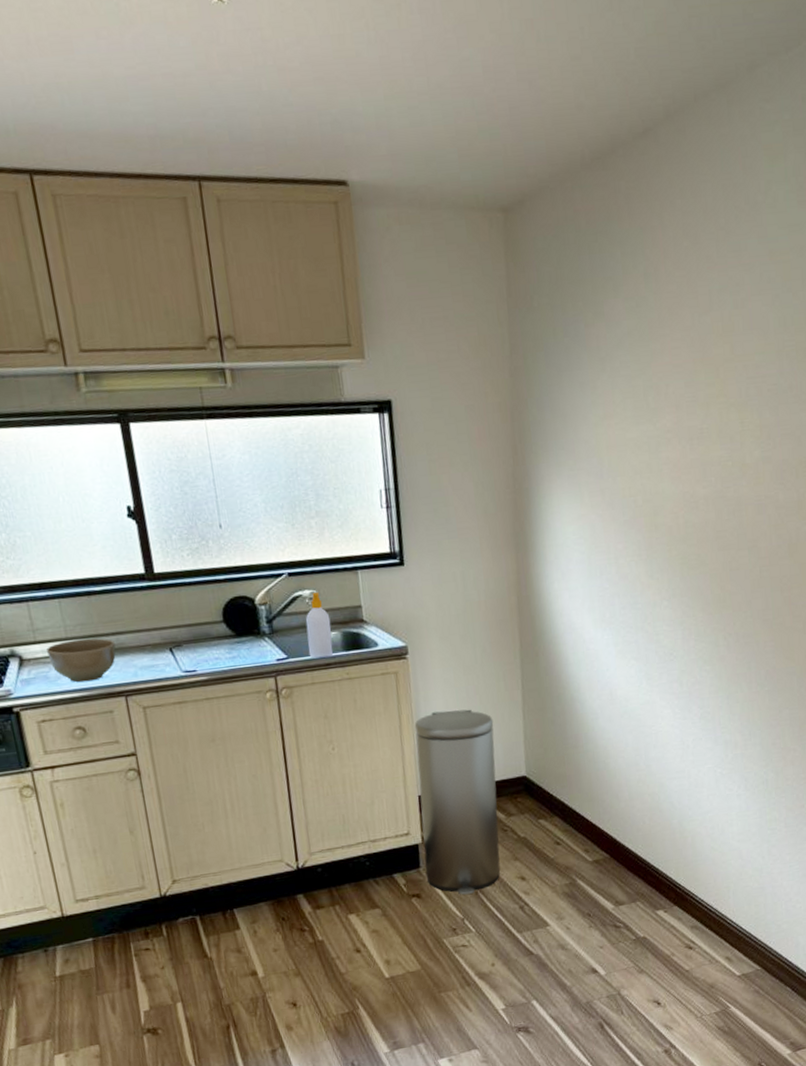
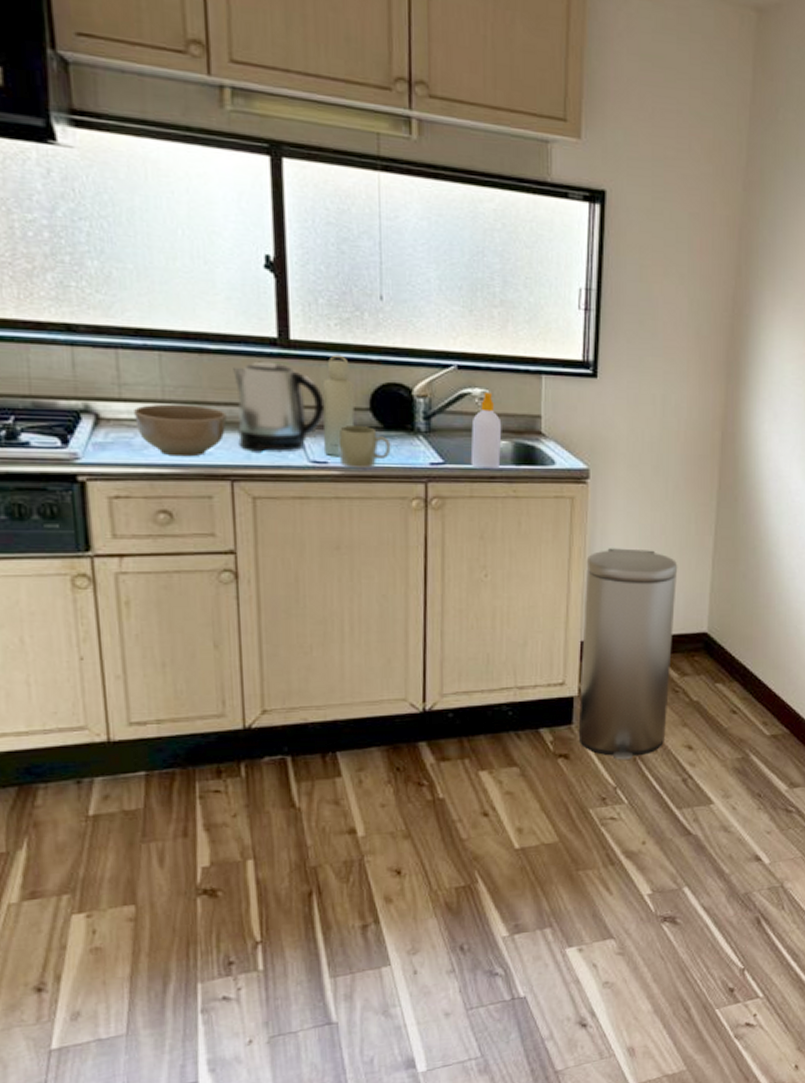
kettle: none [115,593,189,670] -> present [233,361,325,453]
bottle: none [184,579,213,665] -> present [322,354,355,456]
mug: none [201,636,245,673] -> present [338,426,391,469]

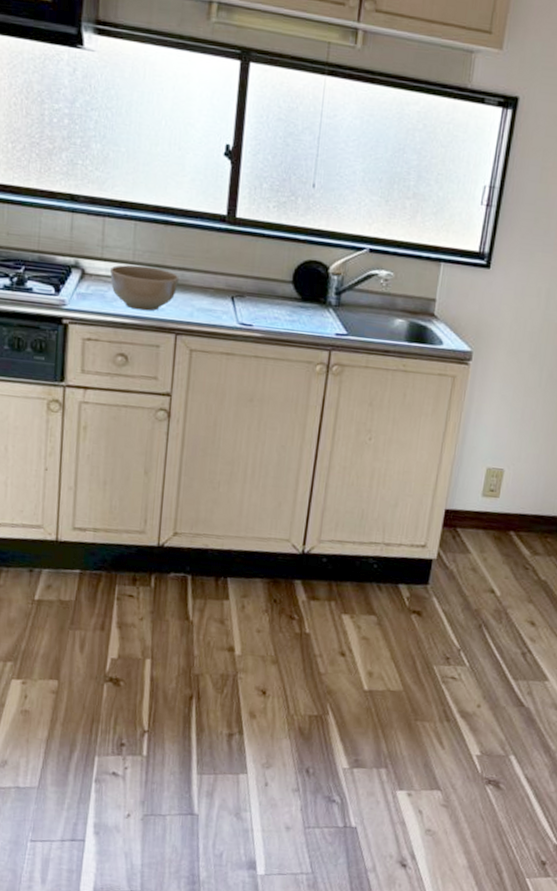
kettle: present [233,361,325,453] -> none [185,234,257,314]
bottle: present [322,354,355,456] -> none [250,232,282,321]
mug: present [338,426,391,469] -> none [261,295,306,334]
soap bottle: present [470,393,502,470] -> none [369,275,401,345]
pedal bin: present [578,548,678,761] -> none [432,426,543,627]

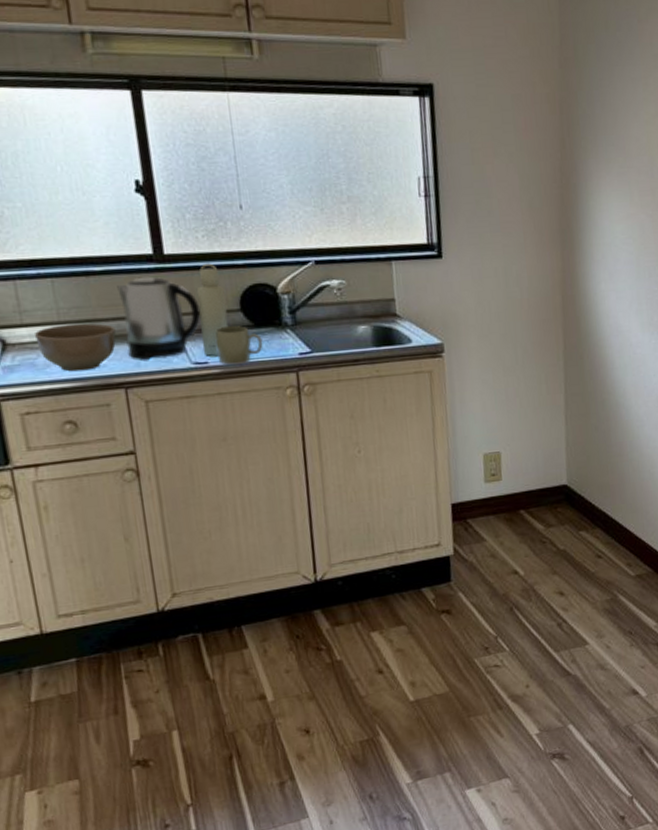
kettle: none [185,234,257,314] -> present [117,276,201,360]
bottle: none [250,232,282,321] -> present [196,263,229,356]
mug: none [261,295,306,334] -> present [215,326,263,366]

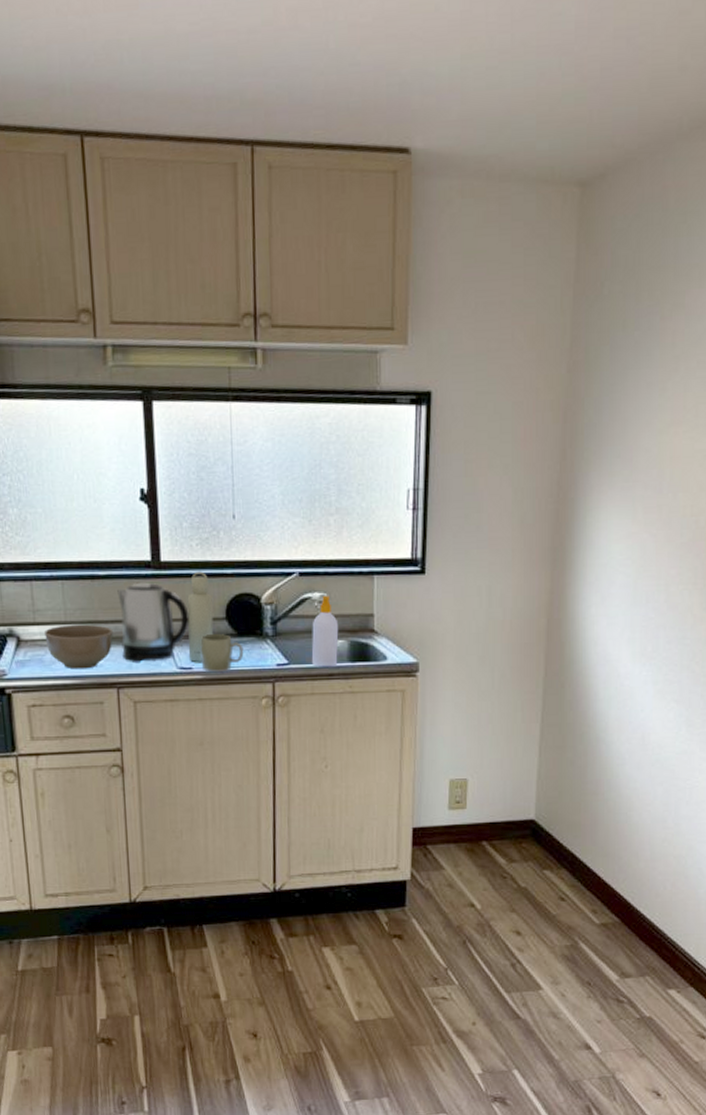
soap bottle: none [332,283,363,355] -> present [311,596,339,668]

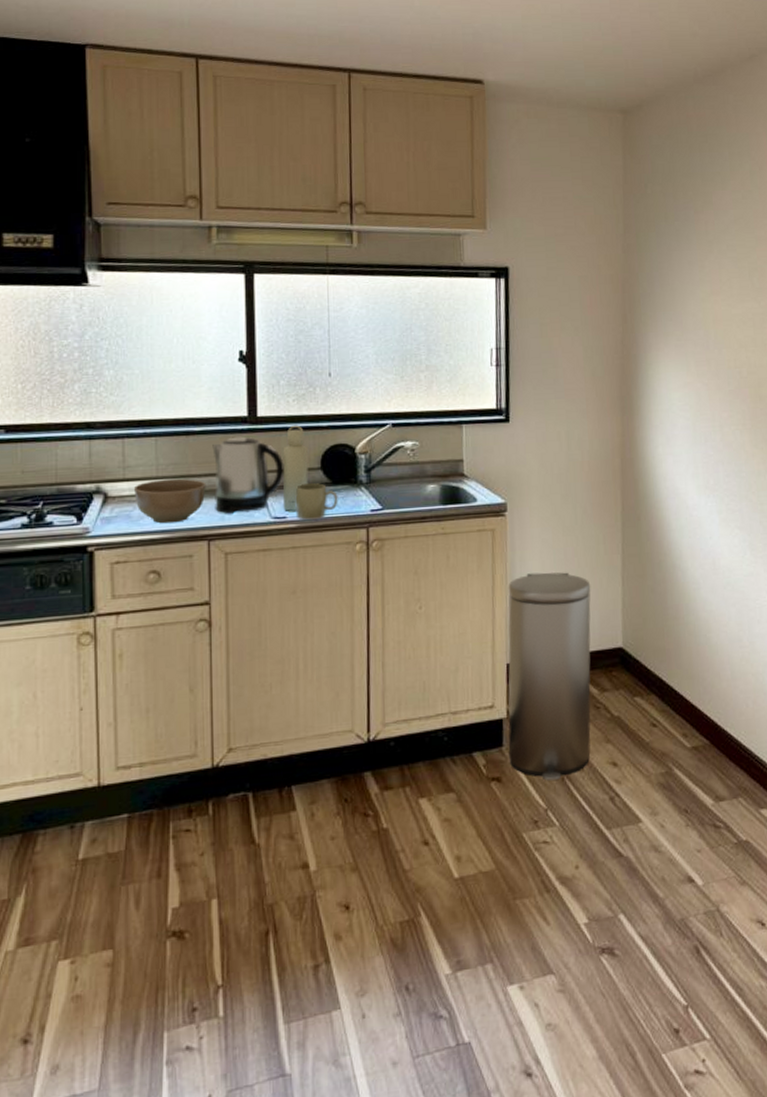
soap bottle: present [311,596,339,668] -> none [404,444,431,512]
pedal bin: none [411,738,505,944] -> present [508,572,591,781]

